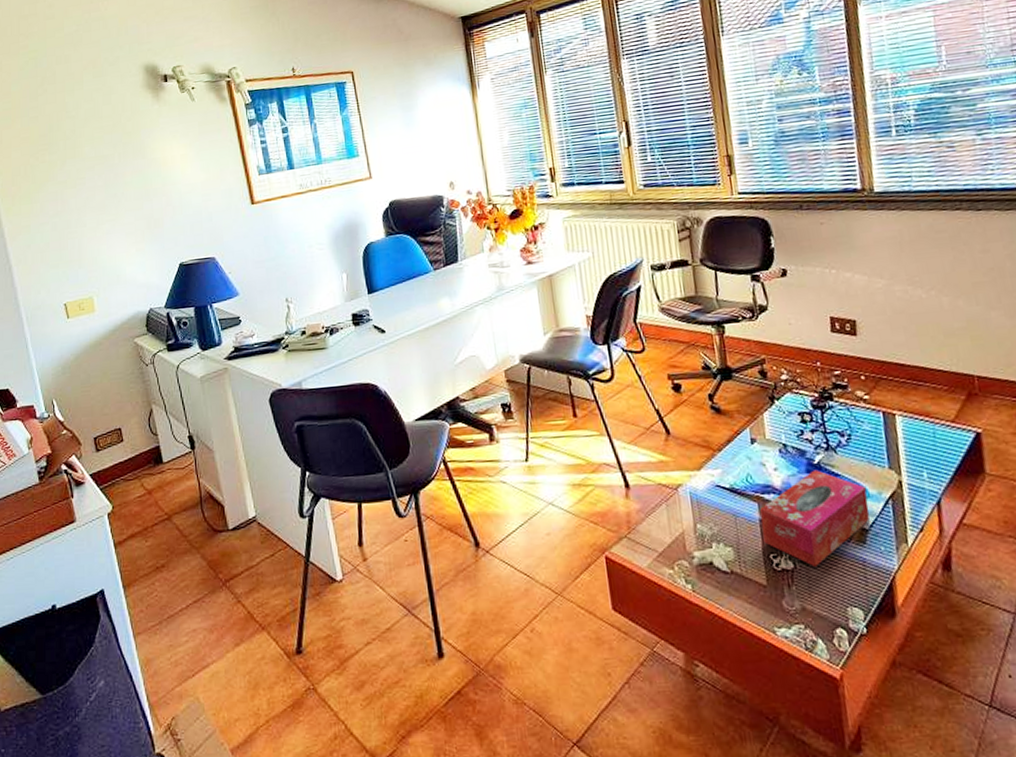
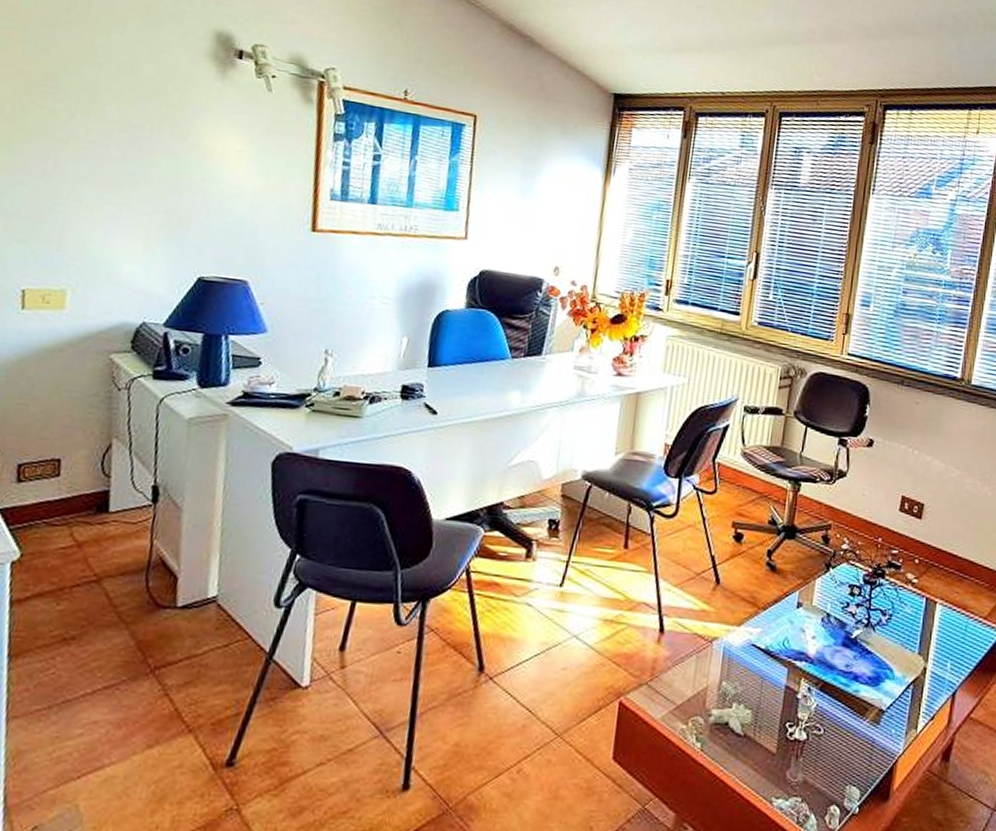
tissue box: present [760,470,870,567] -> none [784,644,892,741]

